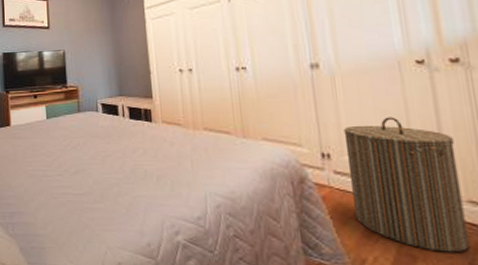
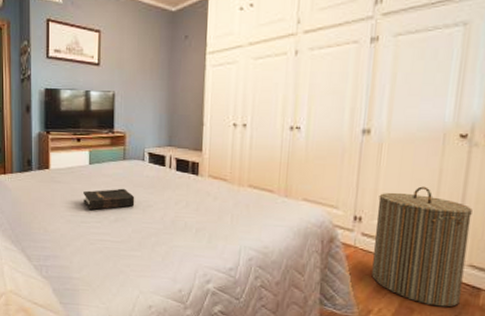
hardback book: none [43,140,93,164] -> present [83,188,135,211]

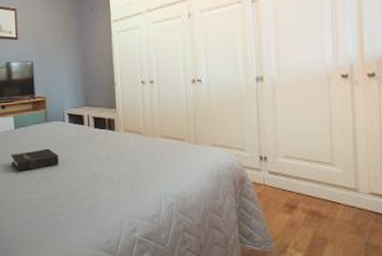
laundry hamper: present [372,186,472,307] -> none [279,124,367,235]

